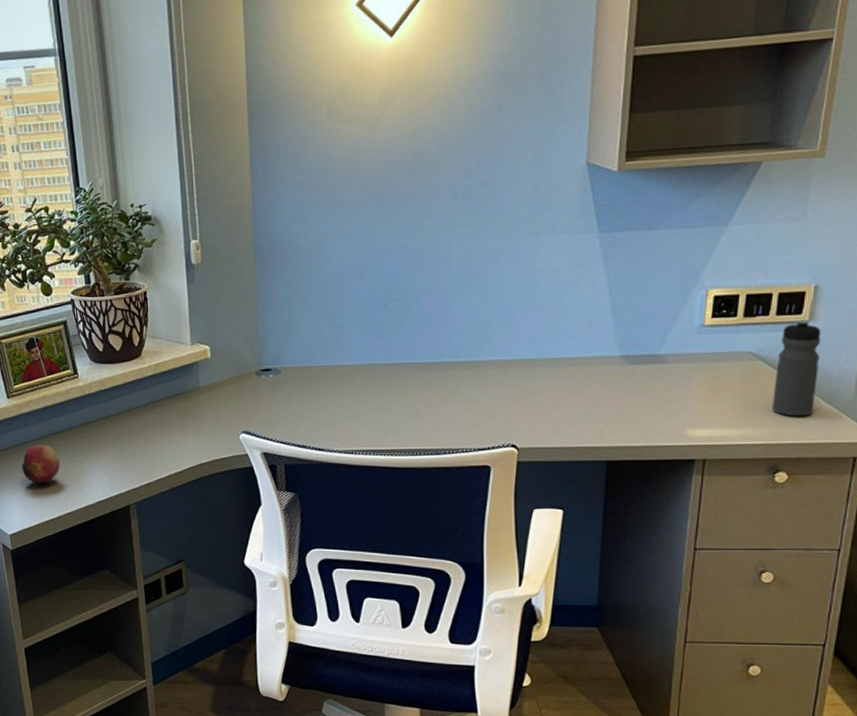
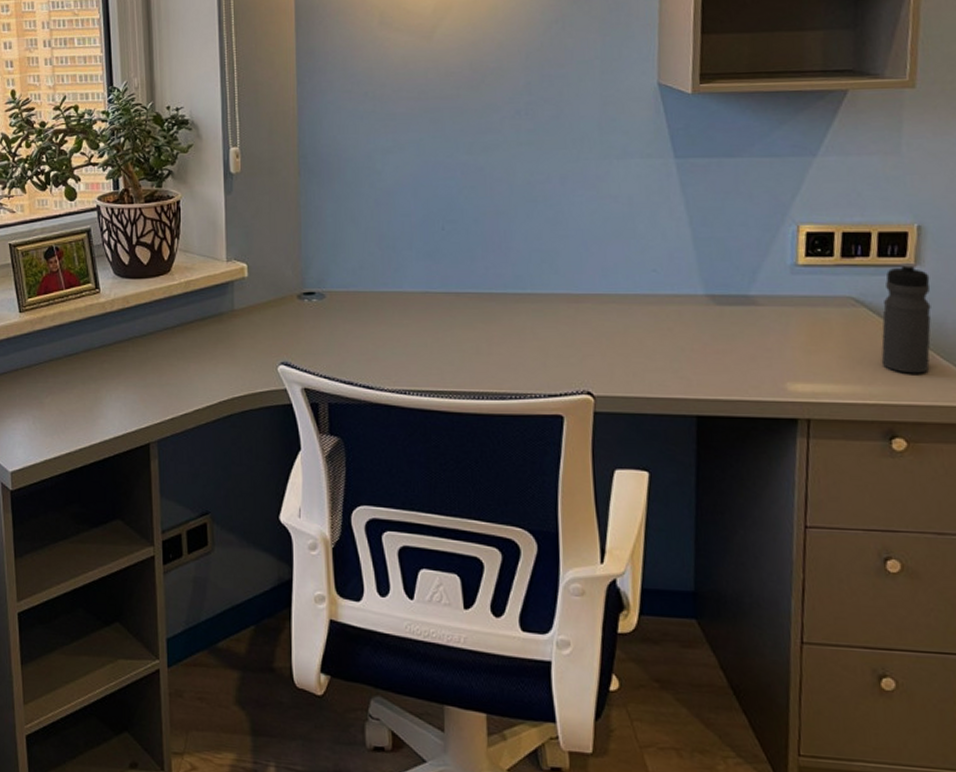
fruit: present [22,445,60,484] -> none [30,368,73,413]

